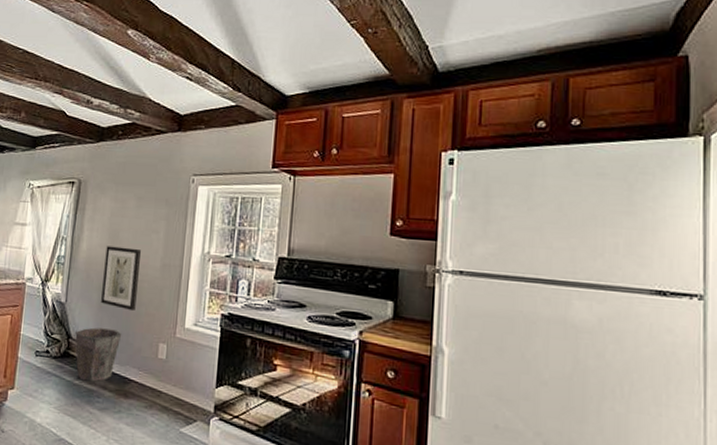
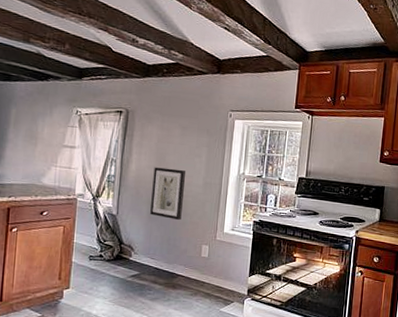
waste bin: present [75,327,122,382] -> none [127,234,170,278]

